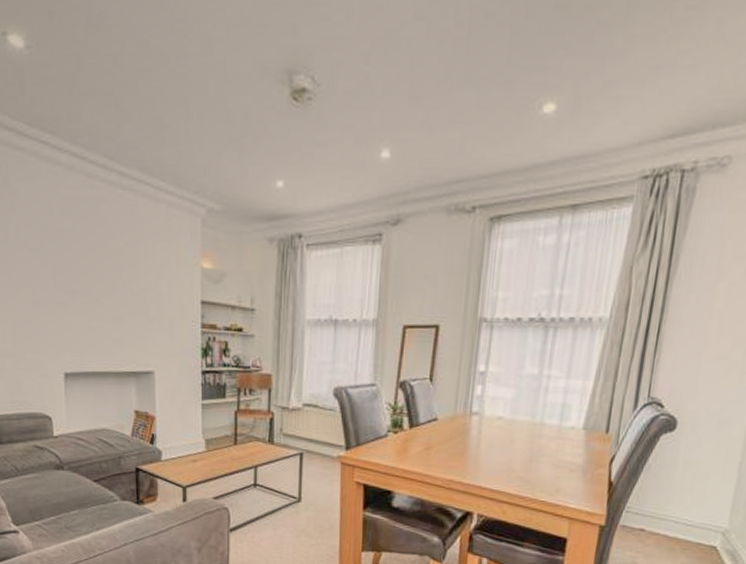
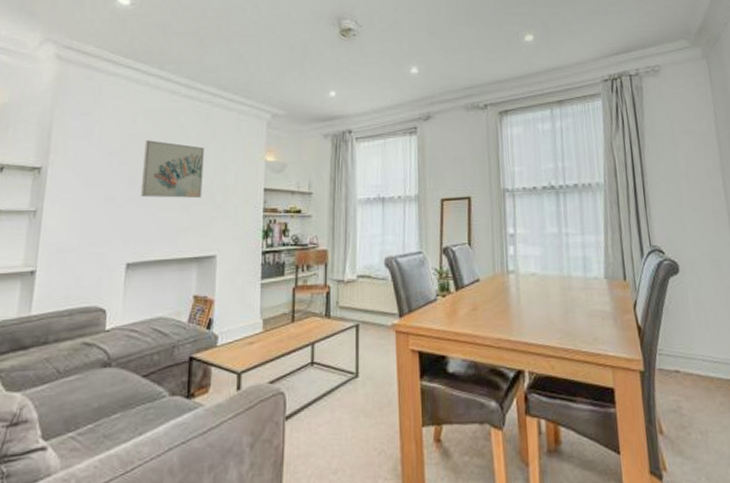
wall art: none [66,236,134,308] -> present [140,140,204,199]

